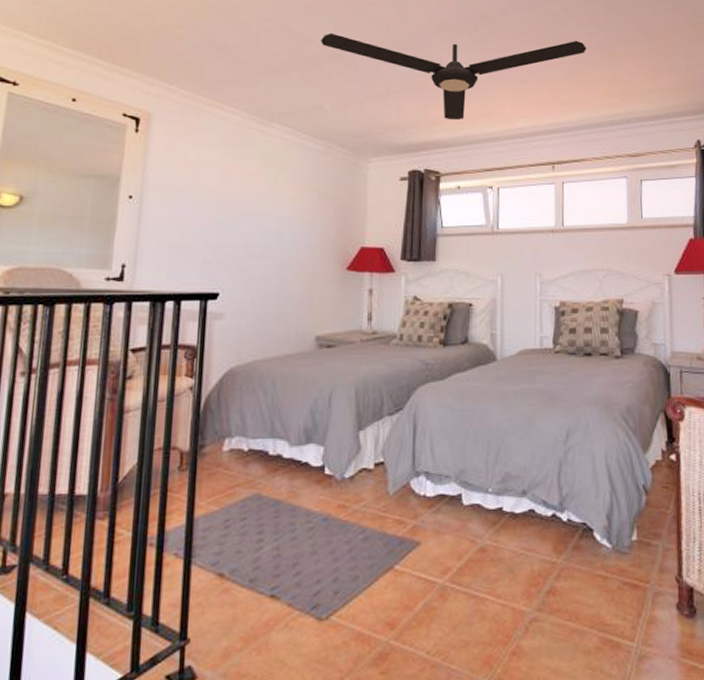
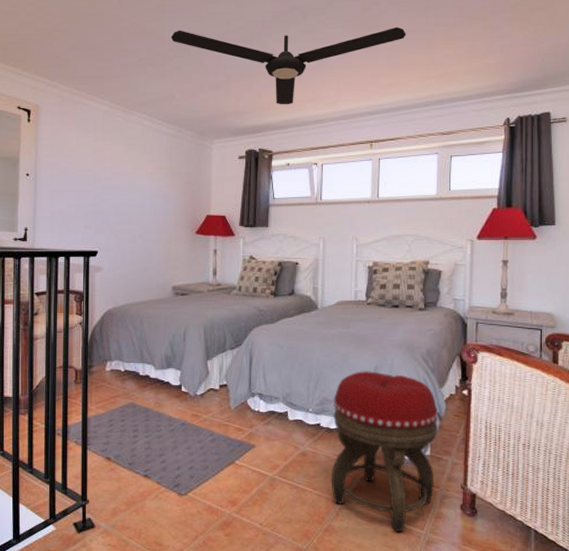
footstool: none [517,435,645,647] -> present [331,370,438,532]

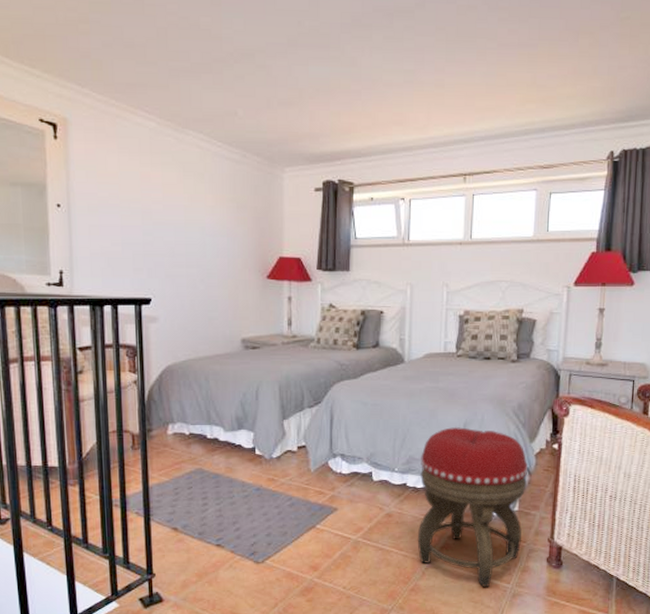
ceiling fan: present [171,26,406,105] -> none [230,28,506,128]

